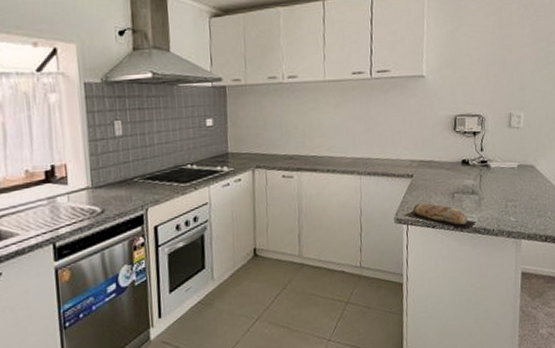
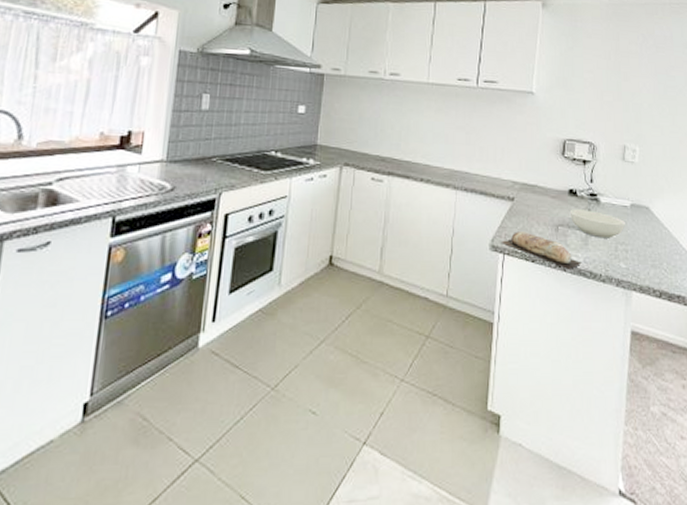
bowl: none [463,175,513,199] -> present [569,209,625,238]

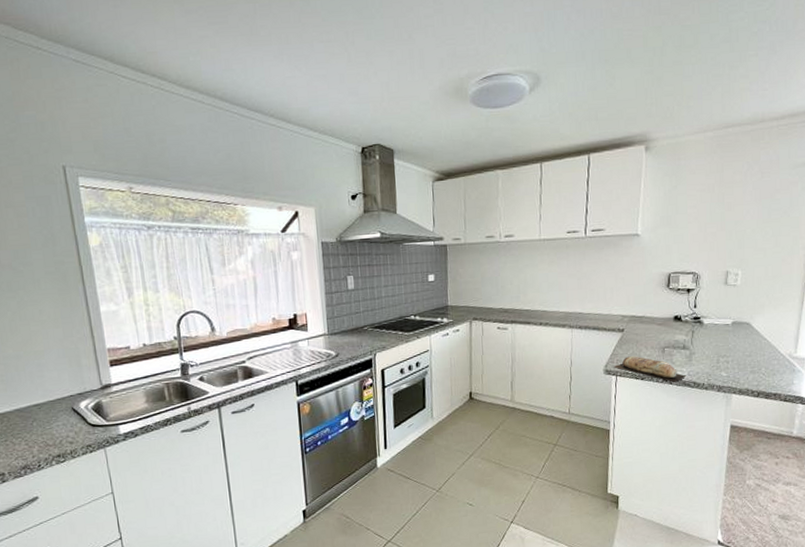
bowl: present [569,209,625,238] -> none [675,331,727,354]

